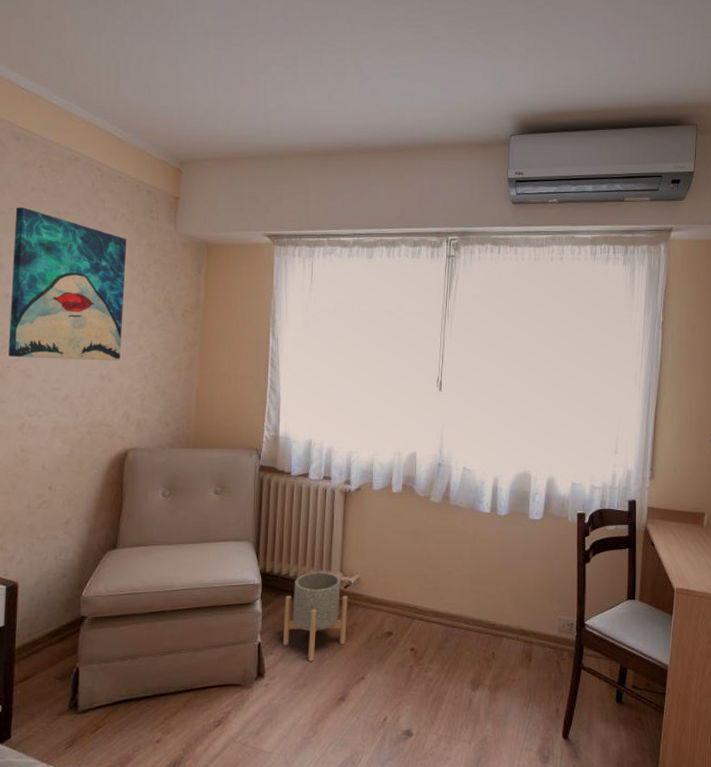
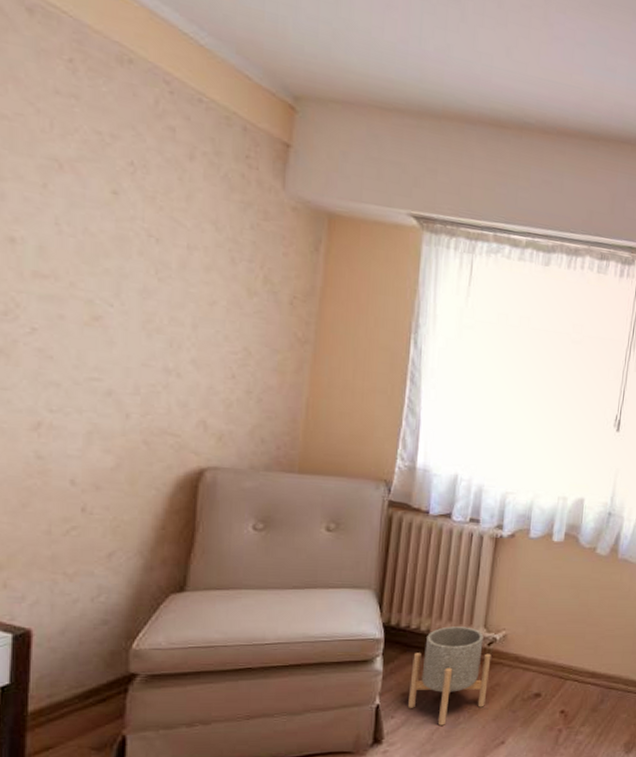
wall art: present [9,207,127,361] -> none [15,113,210,352]

